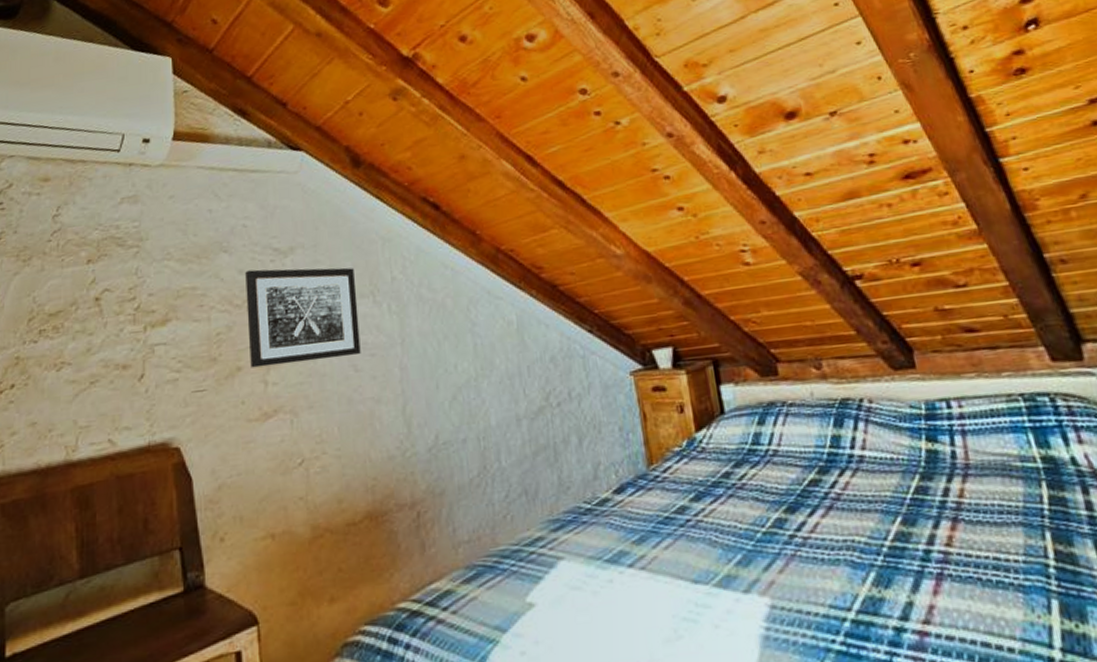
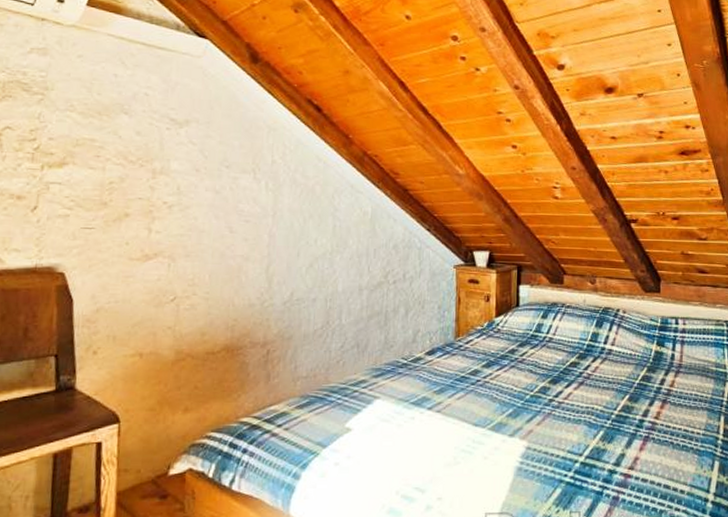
wall art: present [245,267,361,368] -> none [137,133,240,220]

